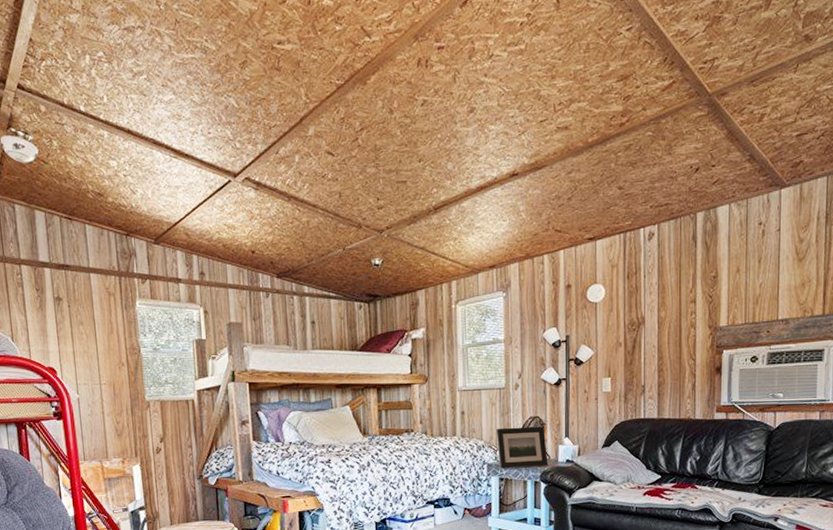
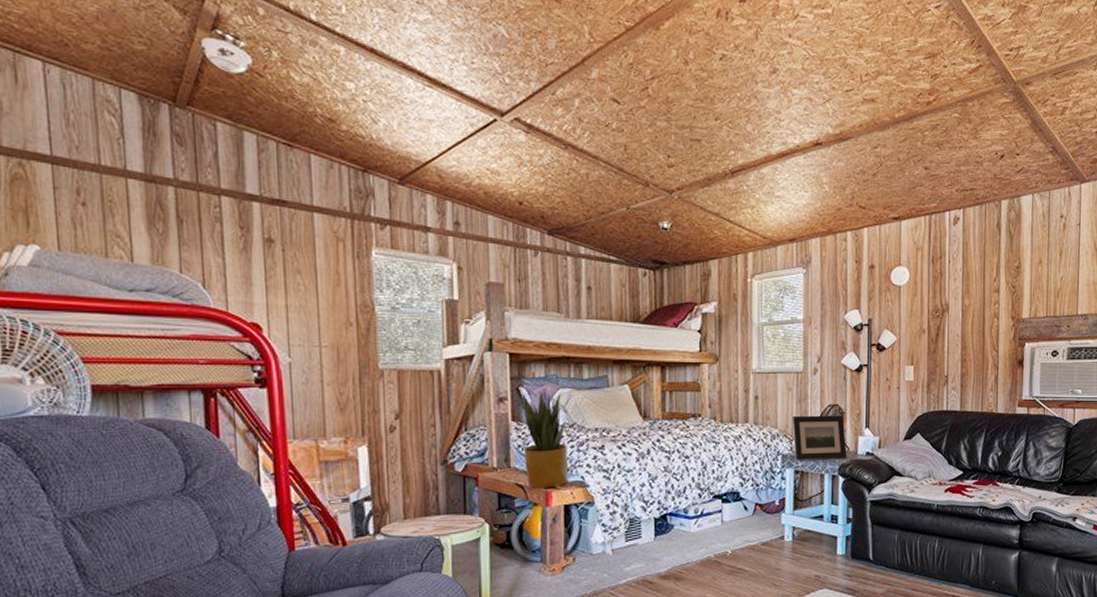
planter: none [257,414,302,498] -> present [517,392,569,488]

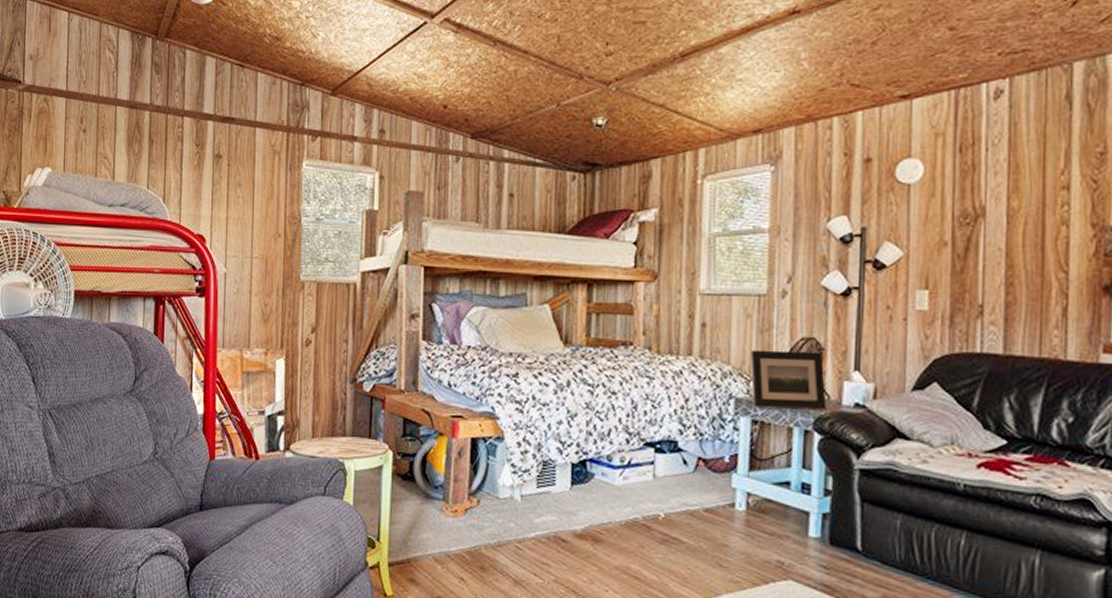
planter: present [517,392,569,488] -> none [429,309,480,418]

